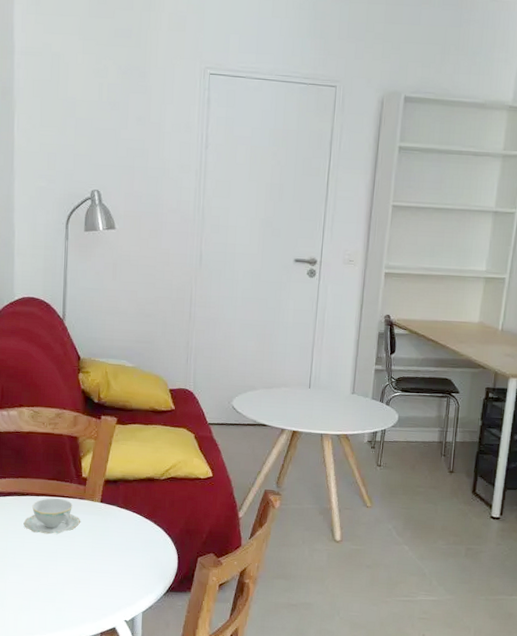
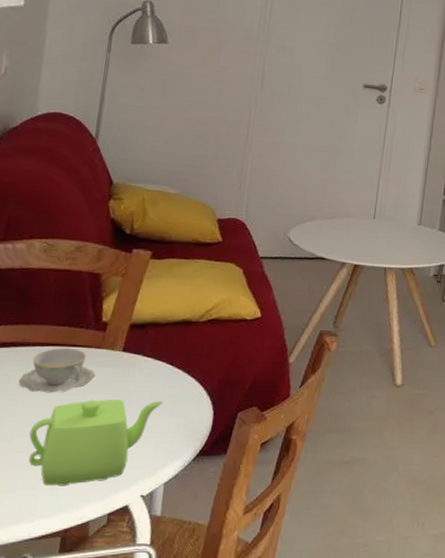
teapot: none [35,541,137,609] -> present [28,399,164,486]

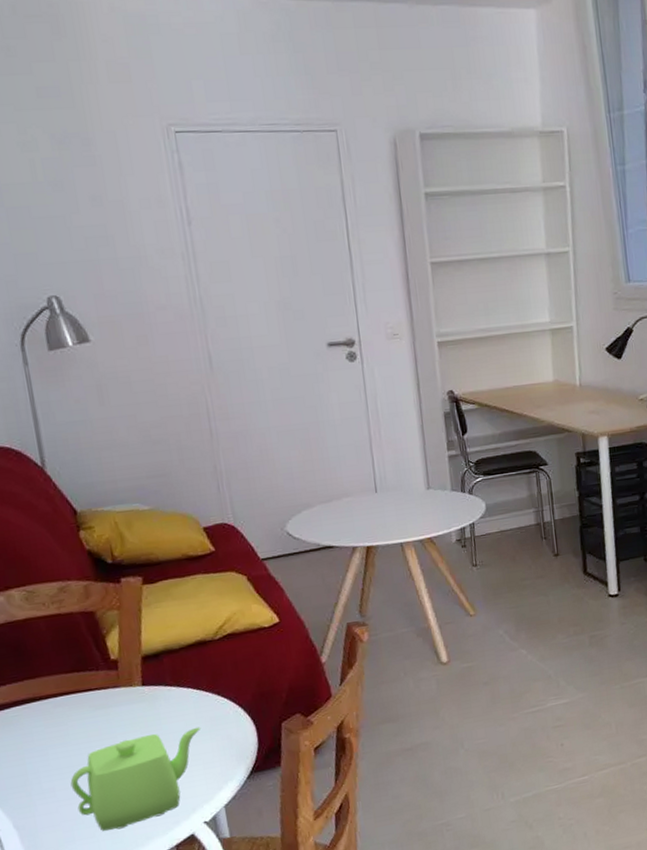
teacup: present [18,348,96,393] -> none [42,692,121,745]

